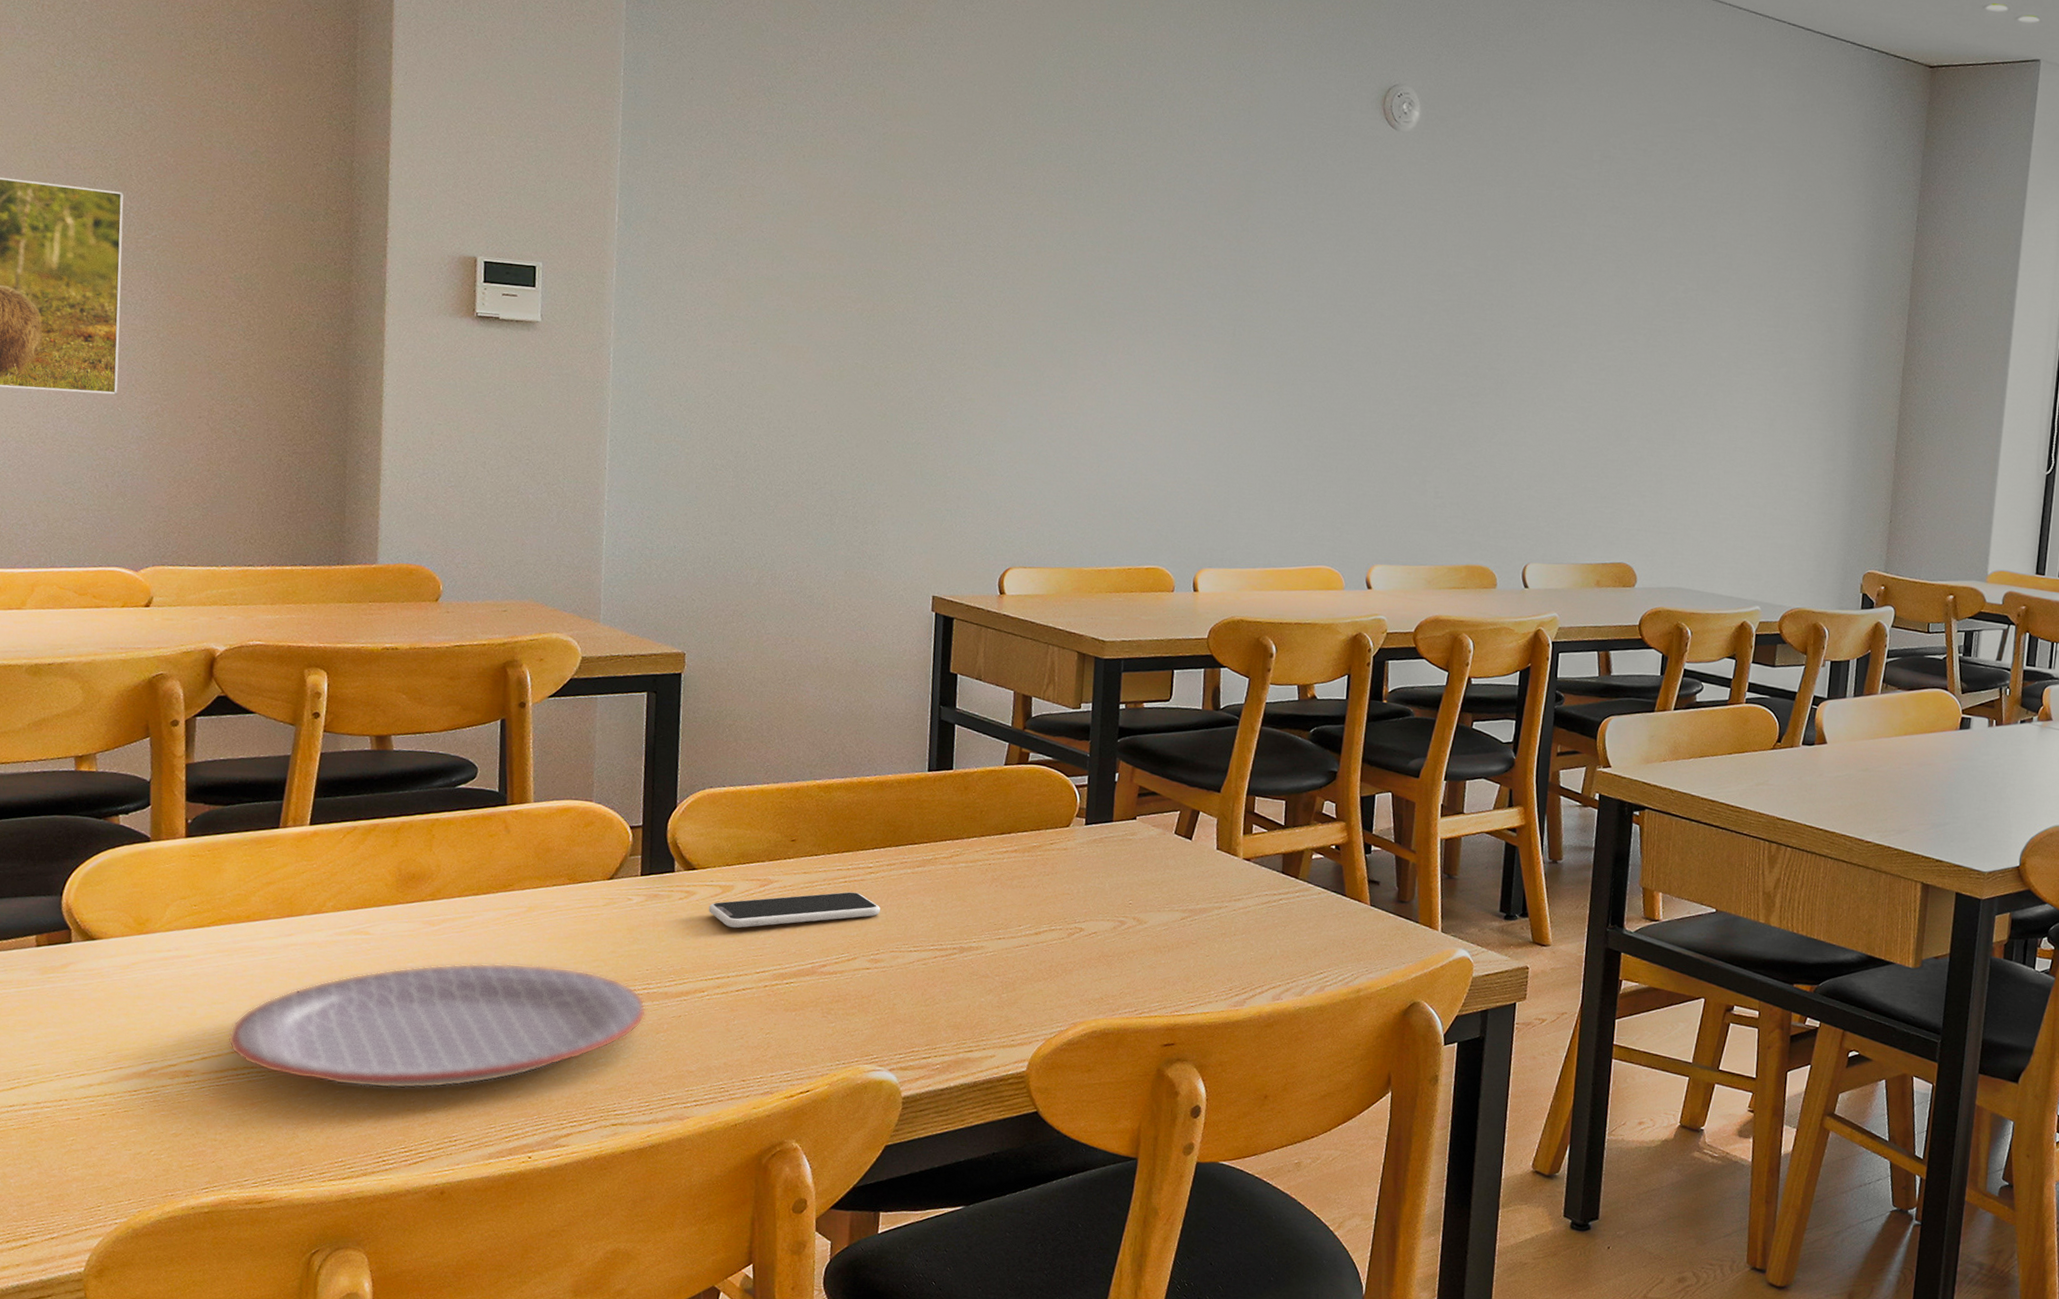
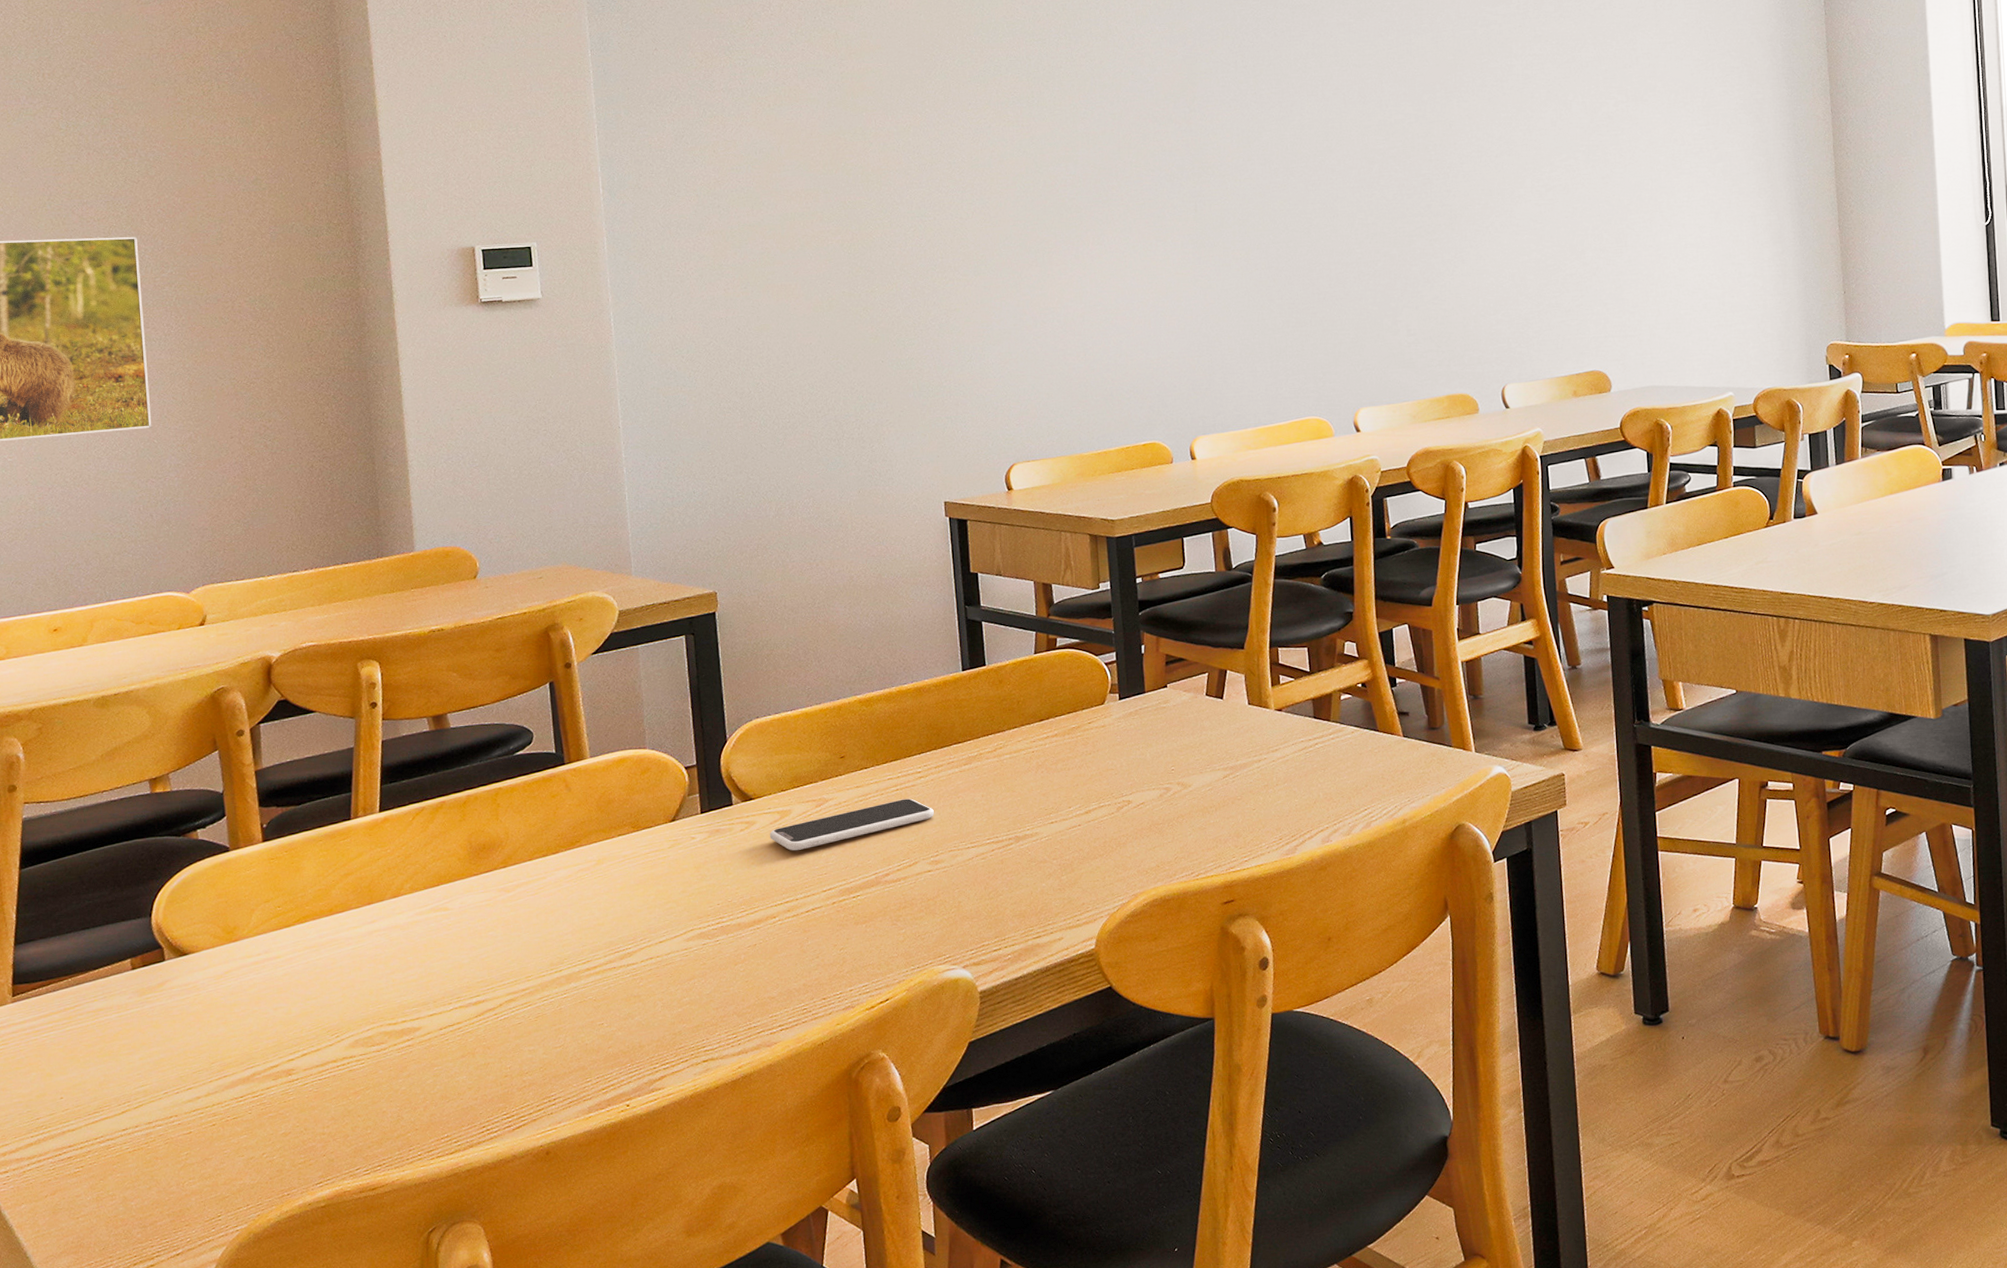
plate: present [228,963,647,1089] -> none [325,914,723,1061]

